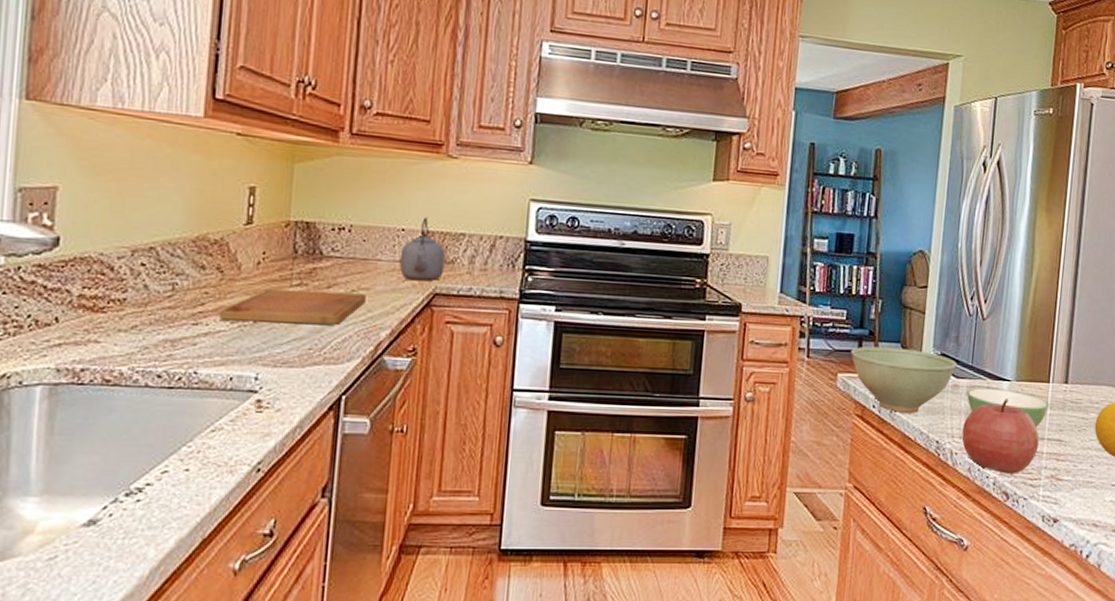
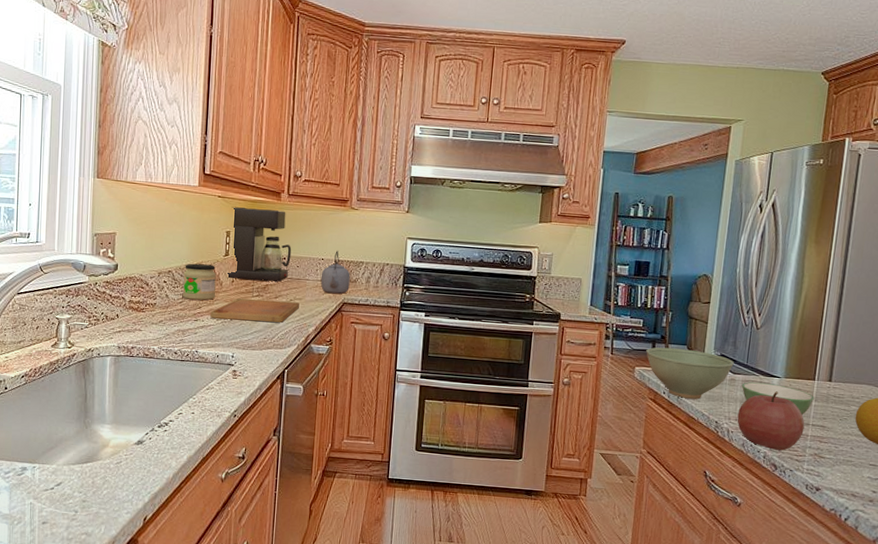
jar: none [172,235,231,293] -> present [182,263,216,301]
coffee maker: none [249,150,355,263] -> present [227,207,292,282]

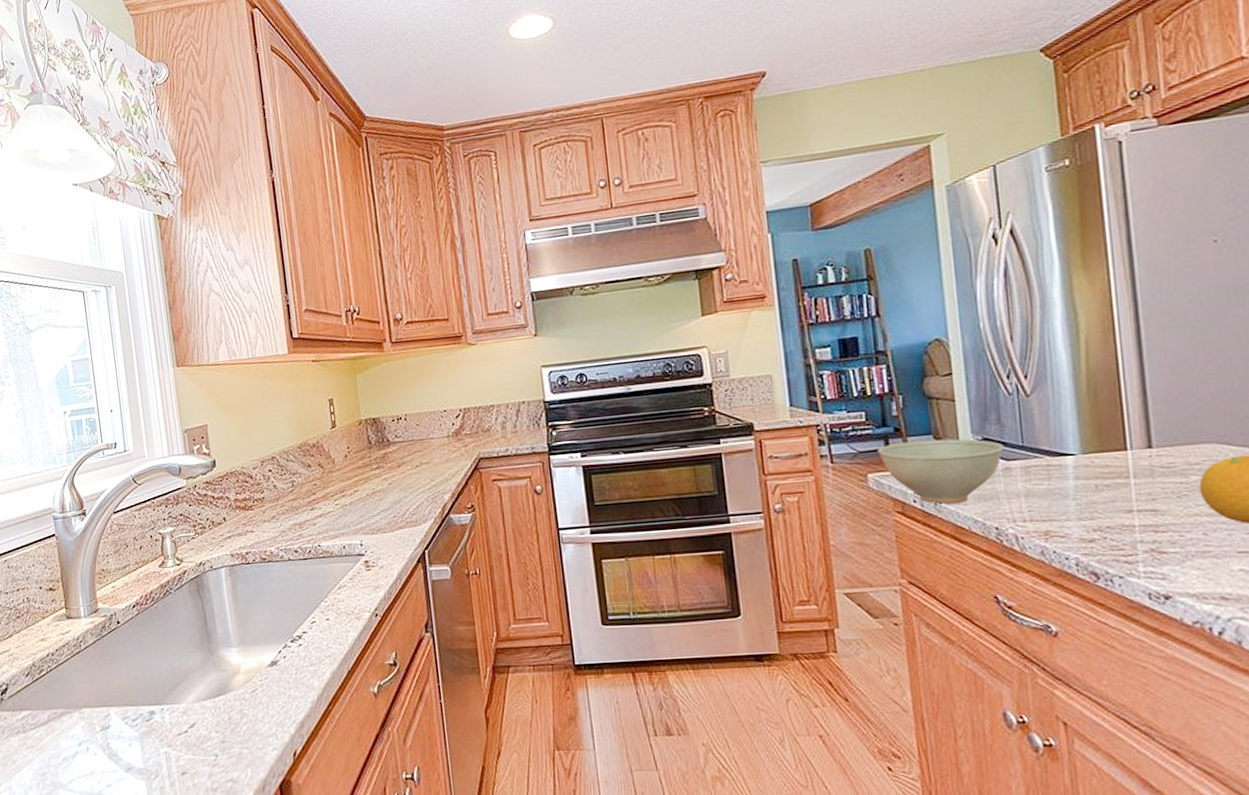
jar: present [182,263,216,301] -> none [289,441,330,486]
cutting board: present [210,298,300,323] -> none [327,467,428,503]
coffee maker: present [227,207,292,282] -> none [331,363,408,454]
teakettle: present [320,250,351,295] -> none [446,396,483,451]
fruit: present [737,391,805,451] -> none [1024,473,1127,553]
bowl: present [741,382,815,416] -> none [1021,464,1133,501]

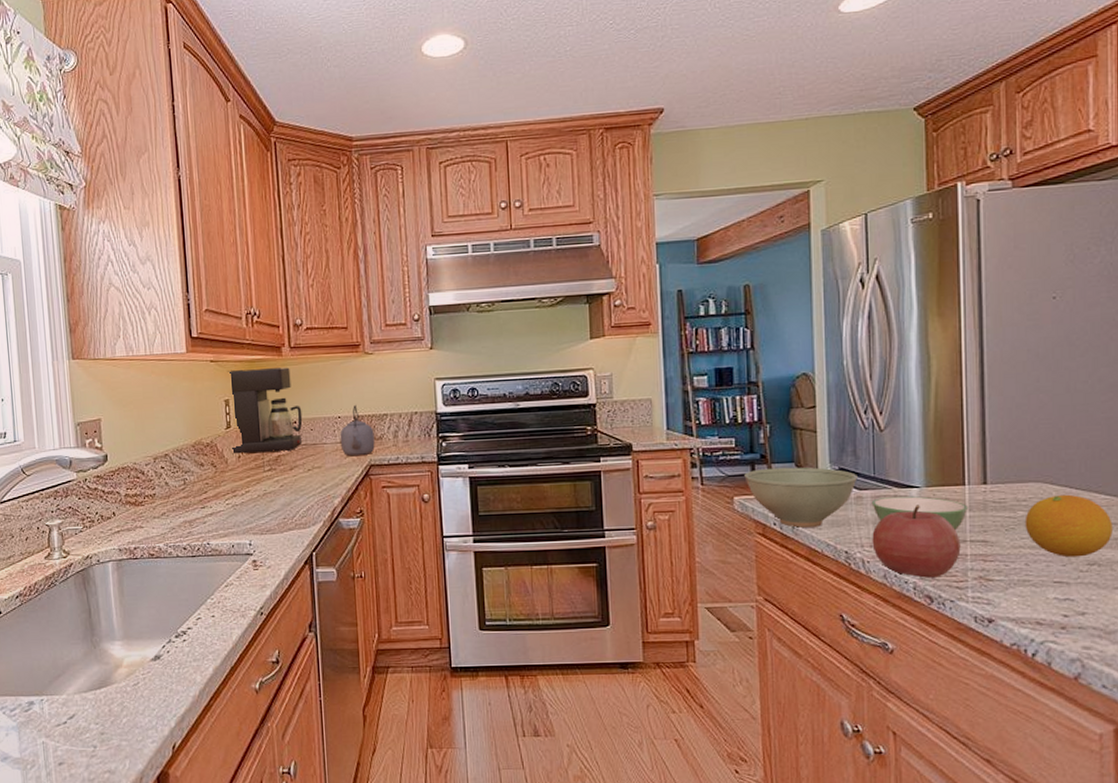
coffee maker: none [331,363,408,454] -> present [228,367,303,454]
teakettle: none [446,396,483,451] -> present [340,404,375,457]
bowl: none [1021,464,1133,501] -> present [871,496,969,531]
fruit: none [1024,473,1127,553] -> present [872,505,961,578]

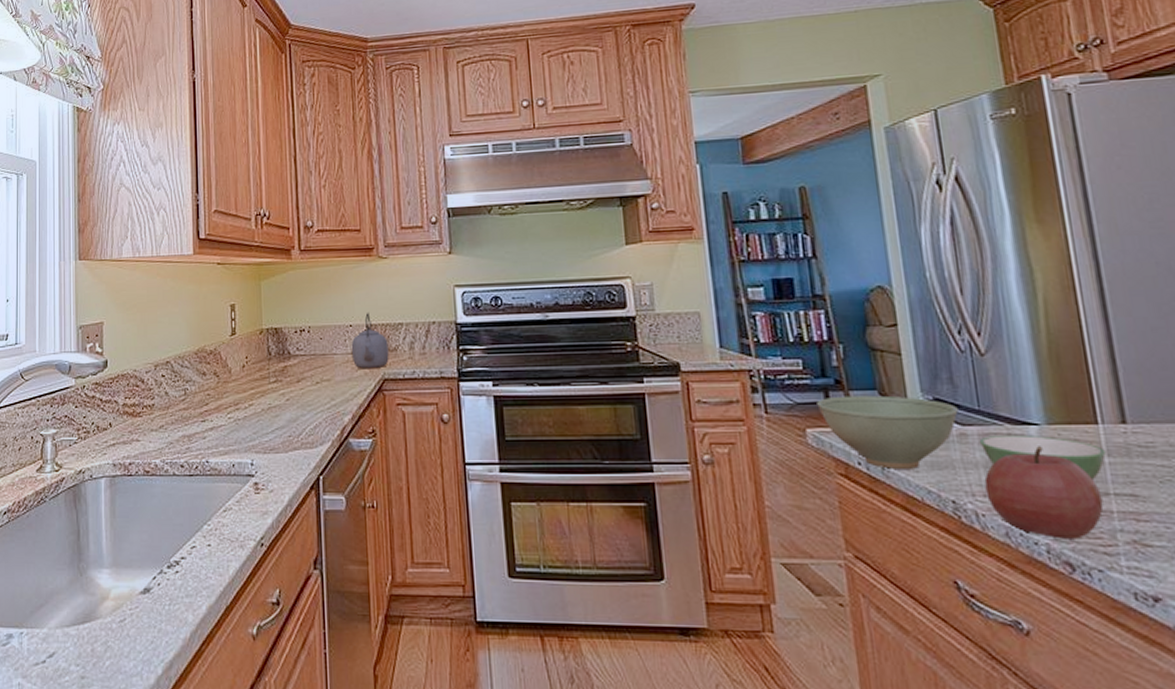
coffee maker: present [228,367,303,454] -> none [235,271,312,364]

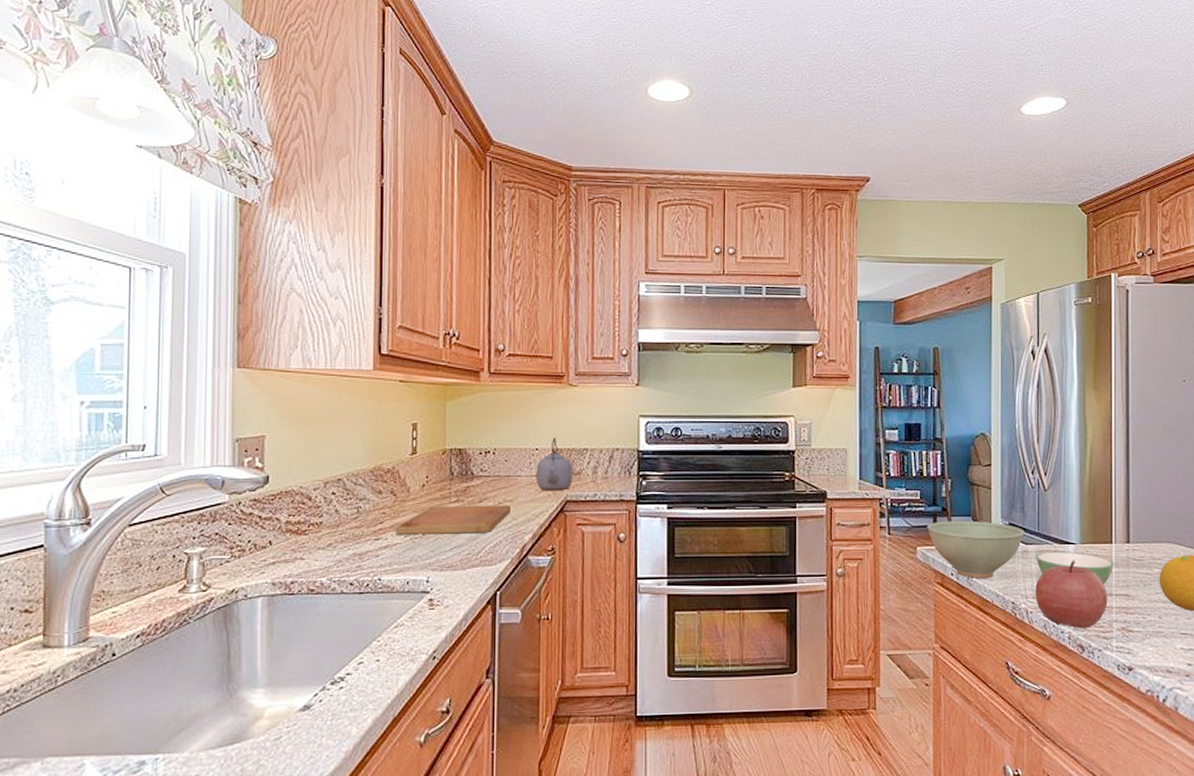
cutting board: none [220,385,329,416] -> present [396,505,511,534]

